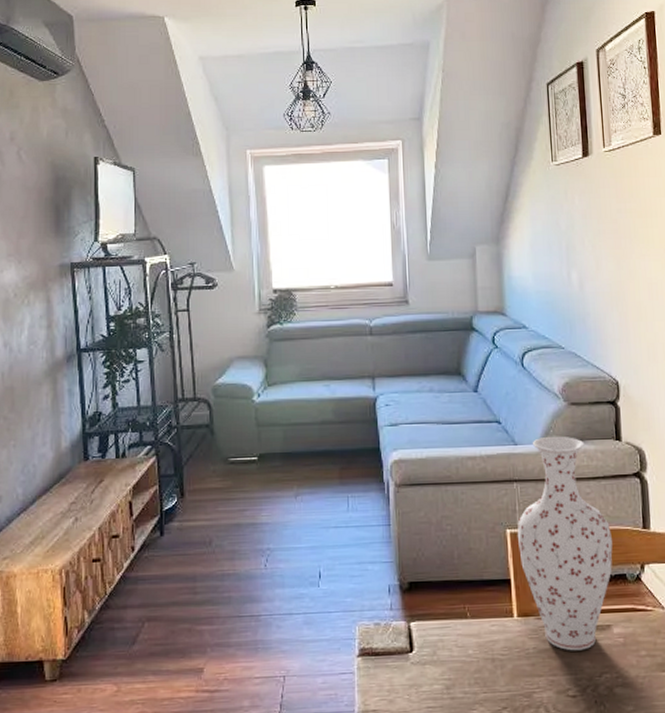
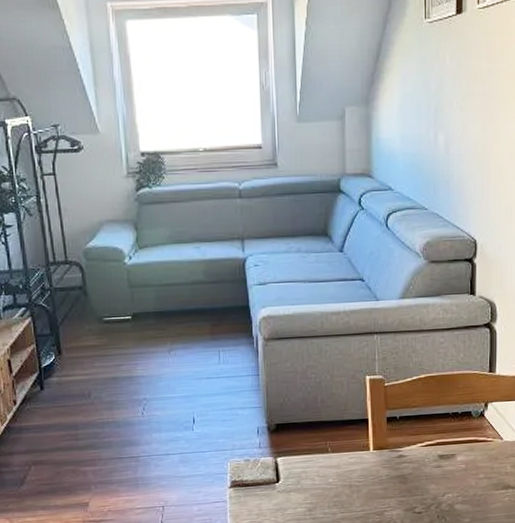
vase: present [517,436,613,651] -> none [375,291,461,477]

